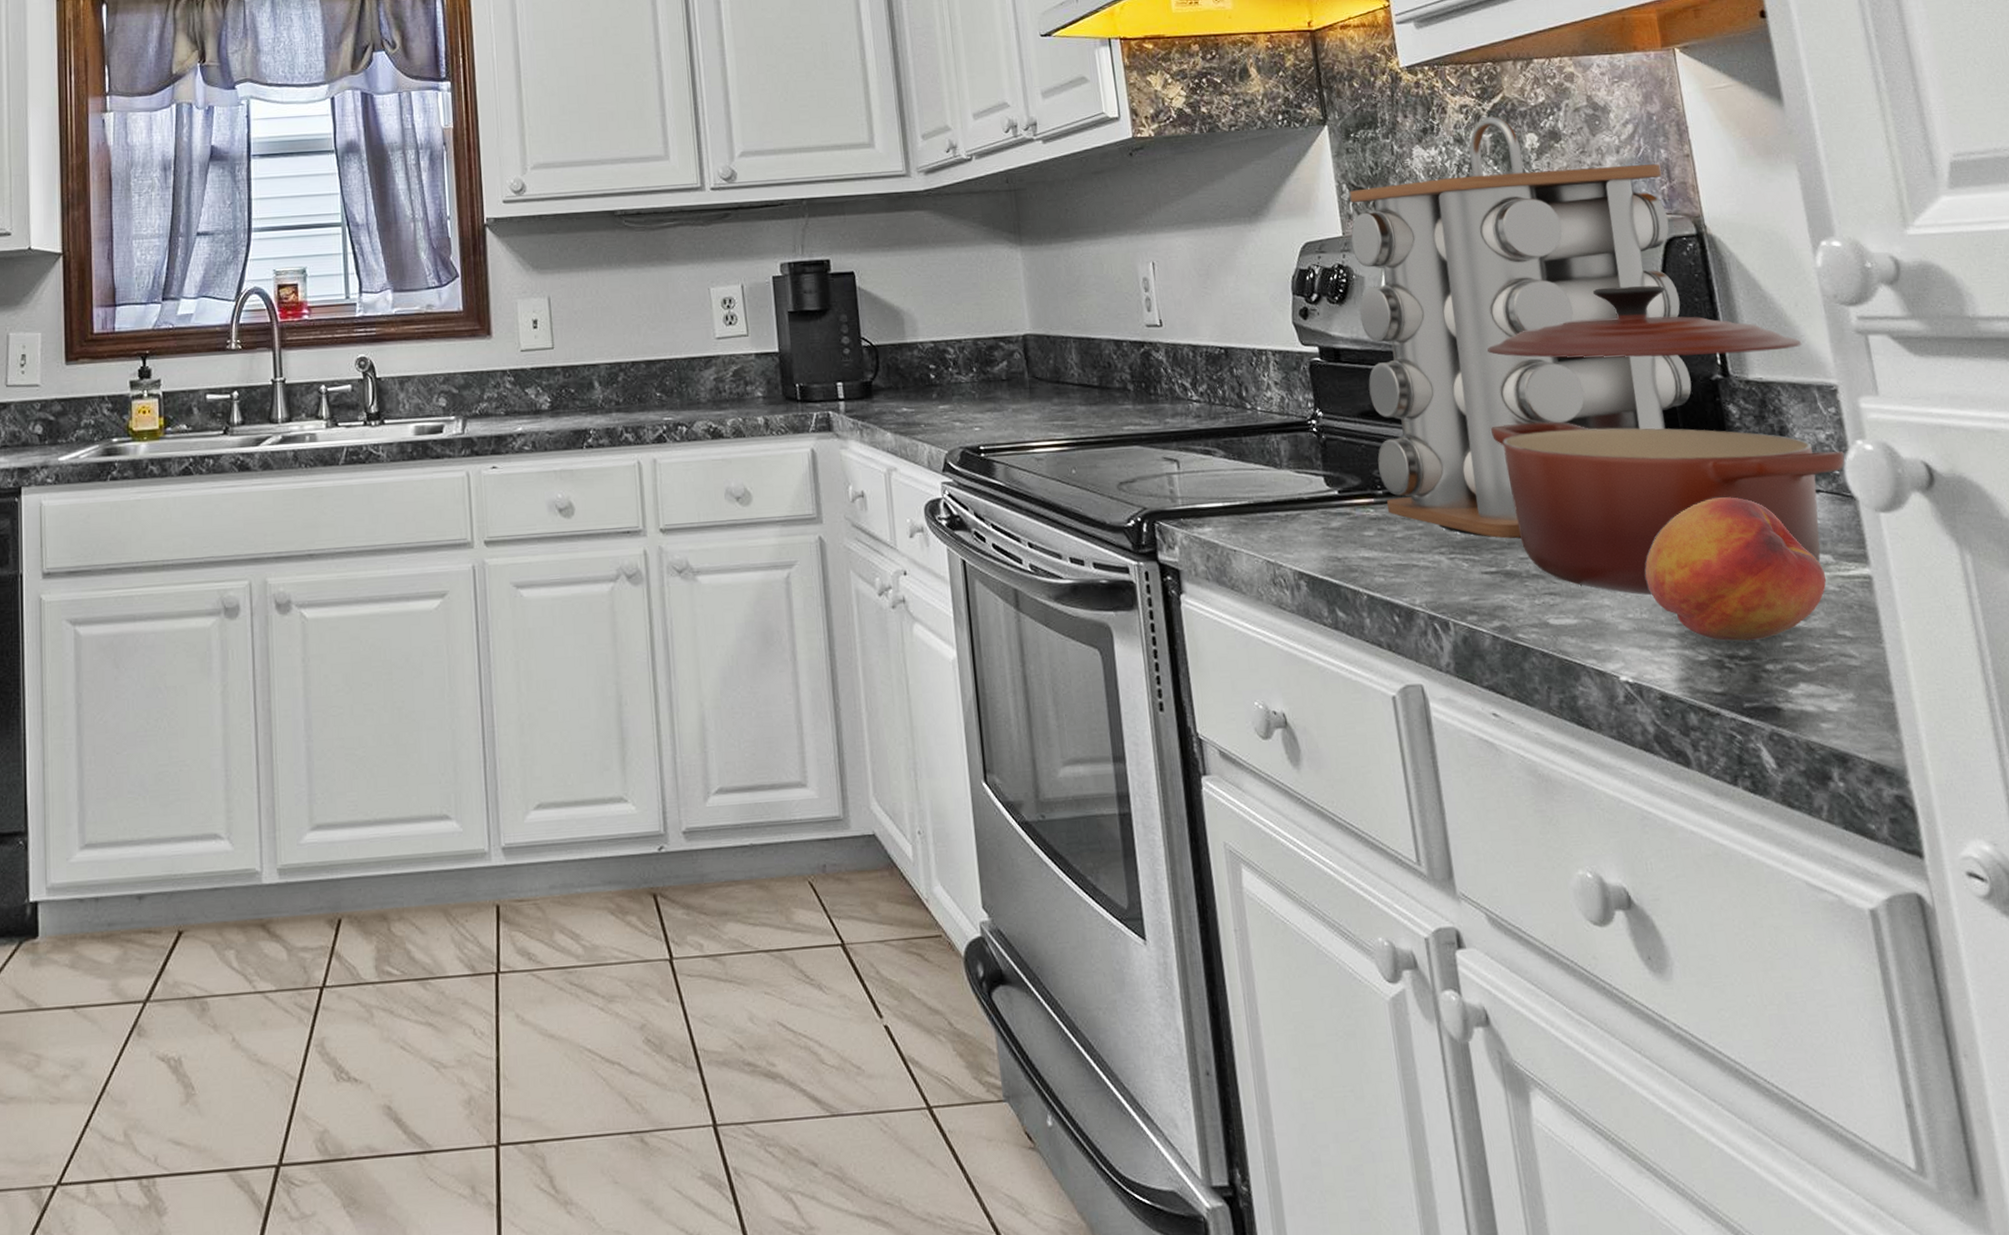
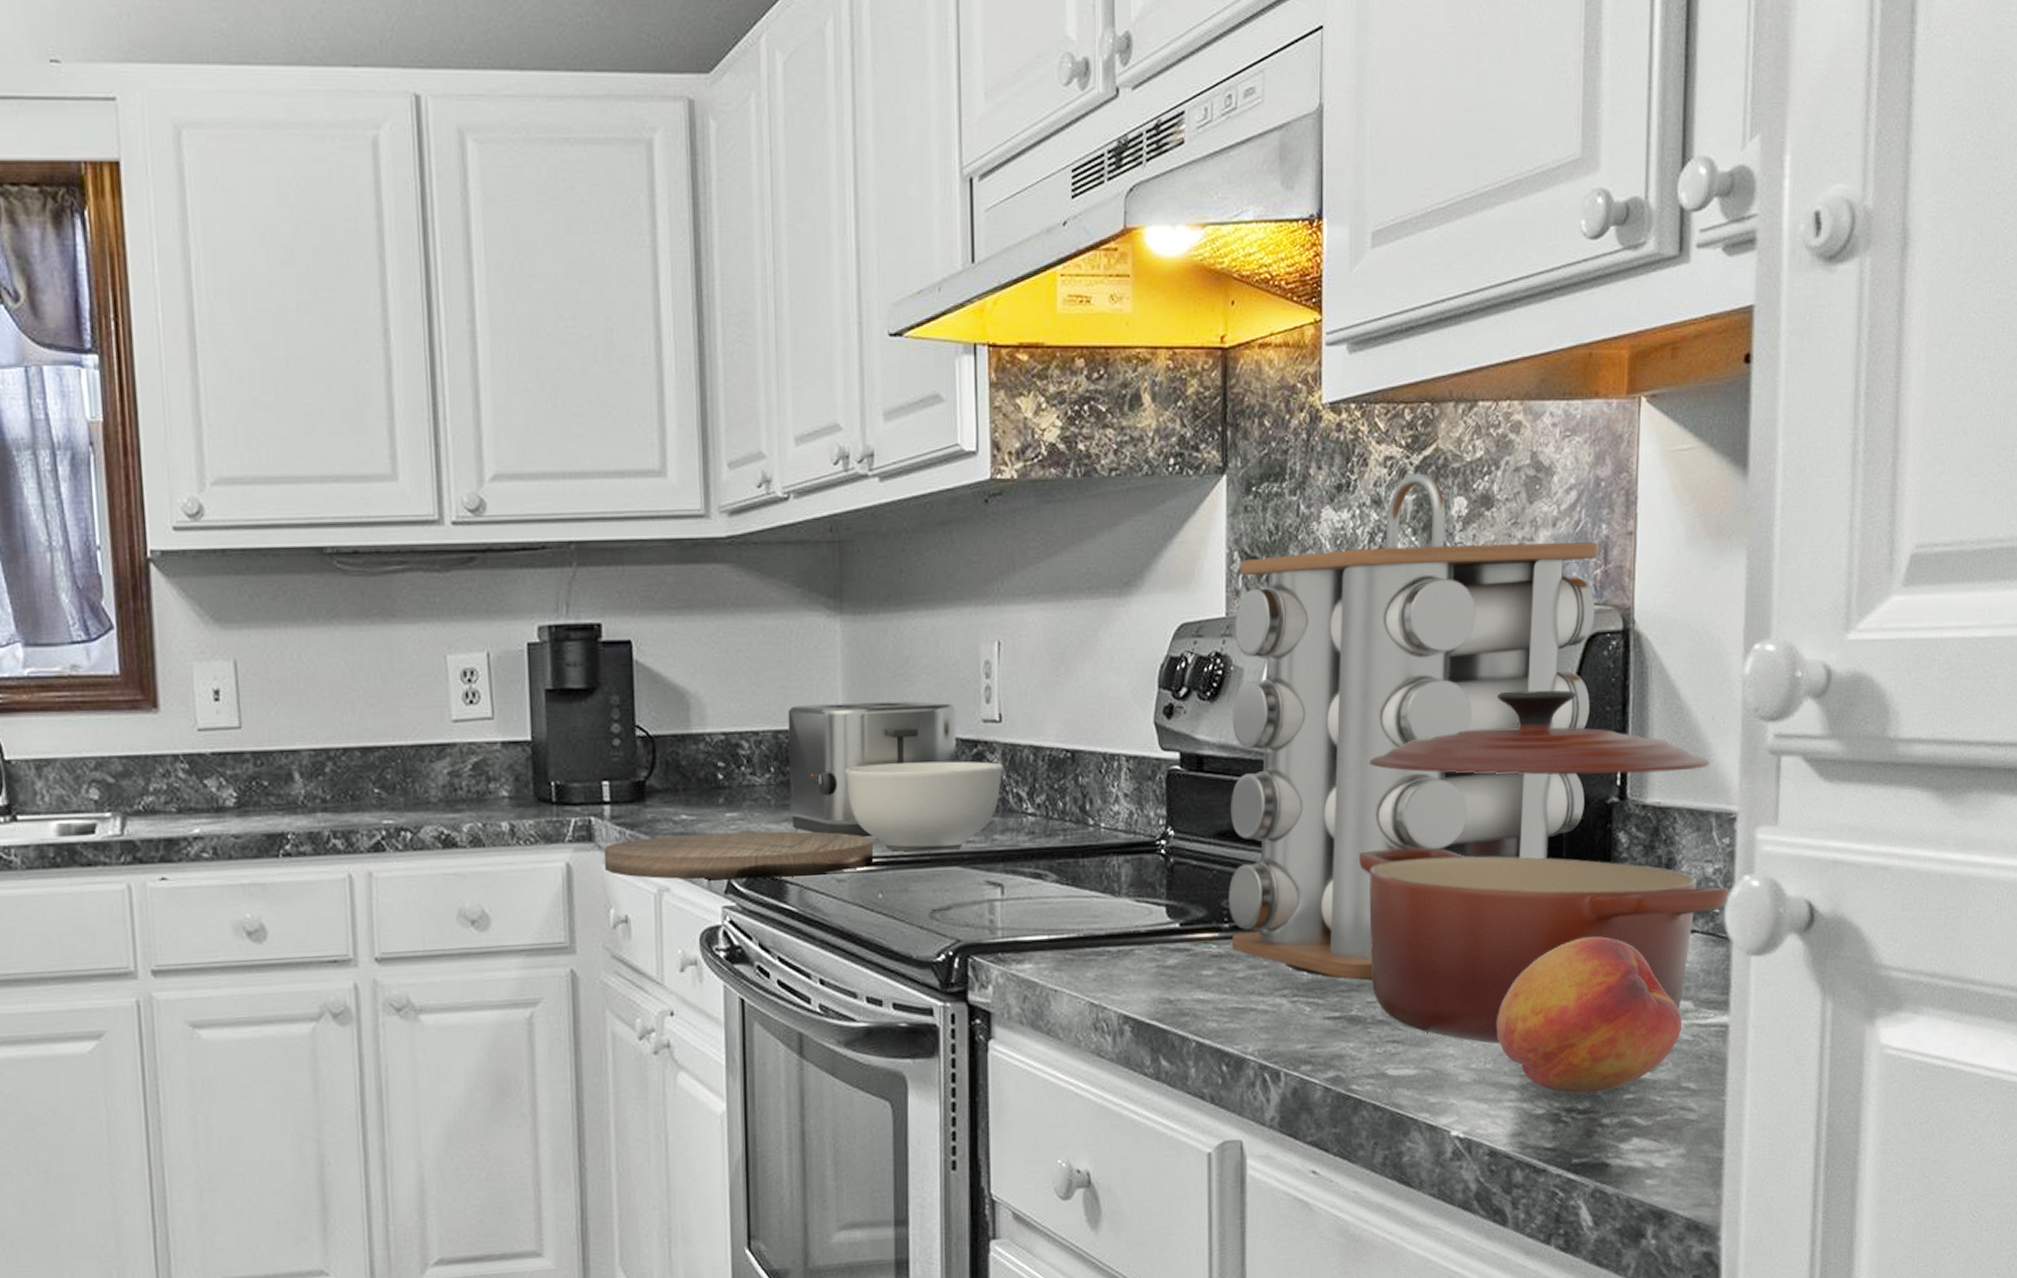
cutting board: none [841,419,1066,461] -> present [604,831,874,880]
toaster: none [983,312,1128,424] -> present [787,701,957,838]
bowl: none [1034,358,1168,434] -> present [845,761,1004,852]

